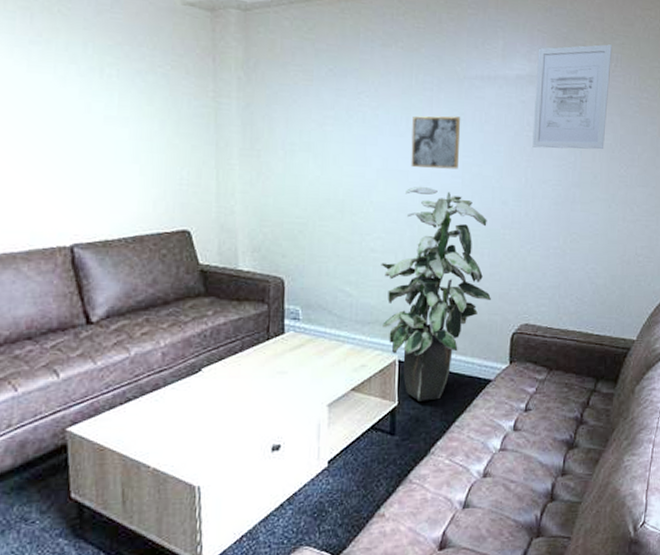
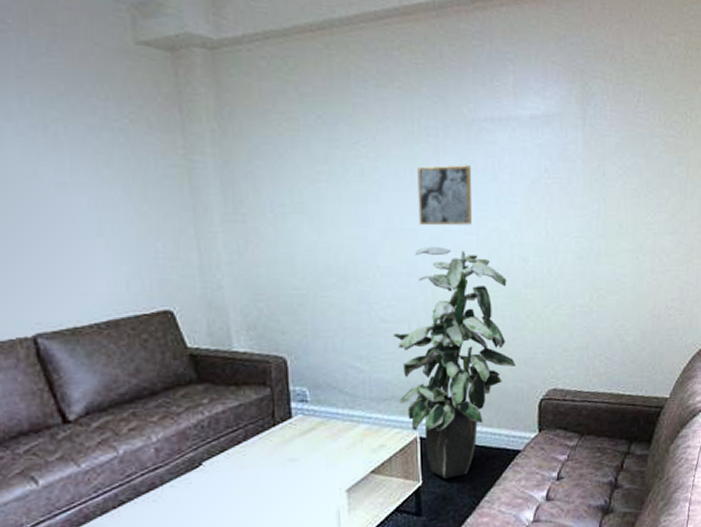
wall art: present [532,44,612,150] -> none [551,76,634,197]

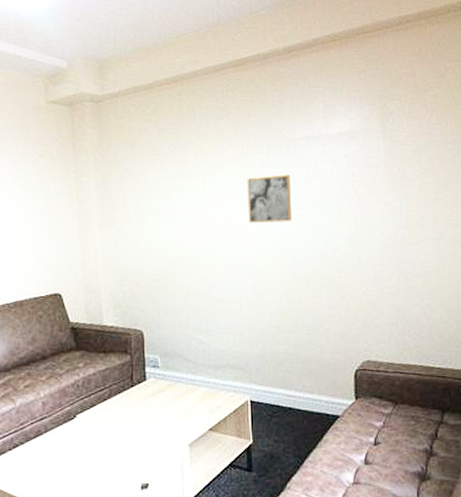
indoor plant: present [393,247,515,479] -> none [228,240,332,439]

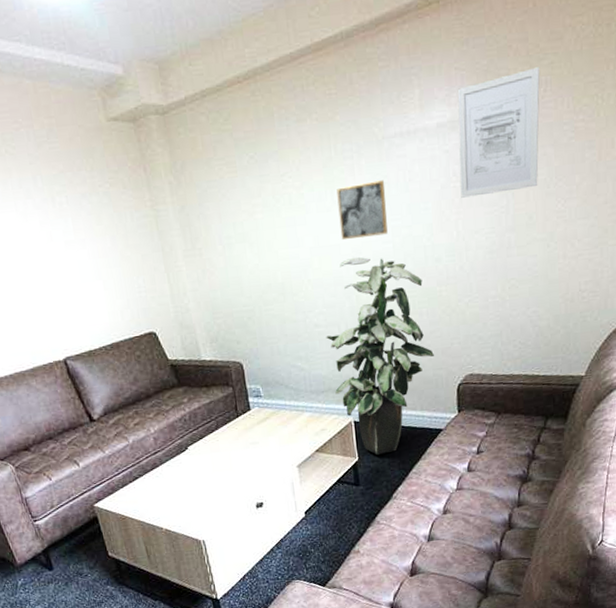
indoor plant: none [228,240,332,439] -> present [326,257,434,455]
wall art: none [356,96,428,196] -> present [457,67,540,198]

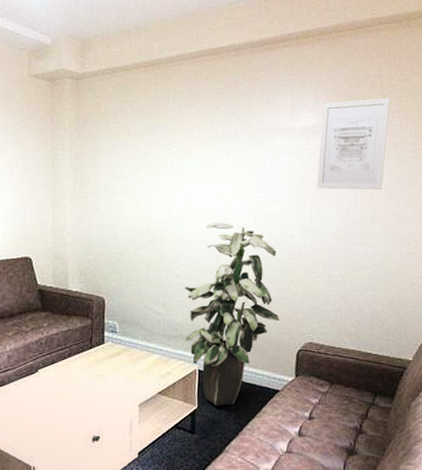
wall art: present [337,180,388,239] -> none [211,162,254,208]

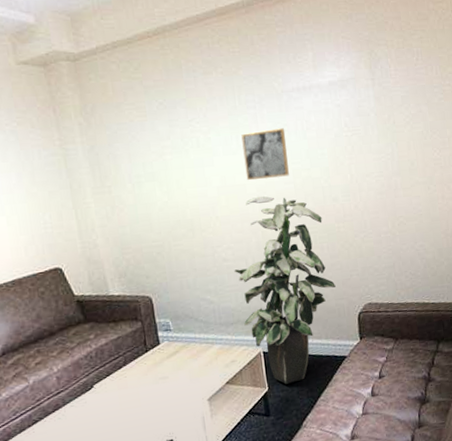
wall art: none [211,162,254,208] -> present [241,128,289,180]
wall art: present [317,98,390,191] -> none [345,40,417,146]

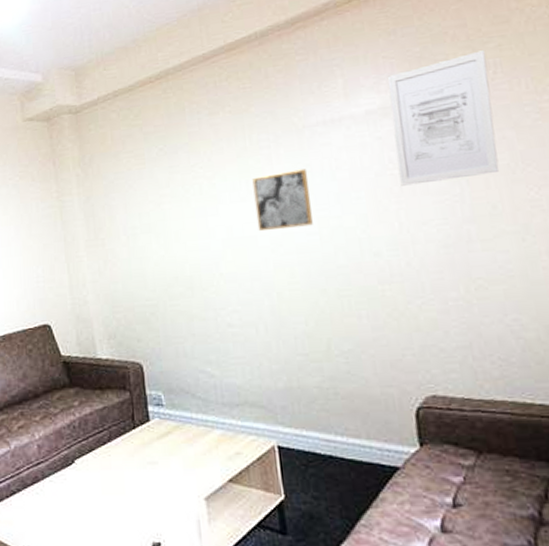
indoor plant: present [234,196,336,384] -> none [241,250,380,494]
wall art: none [345,40,417,146] -> present [387,50,500,186]

